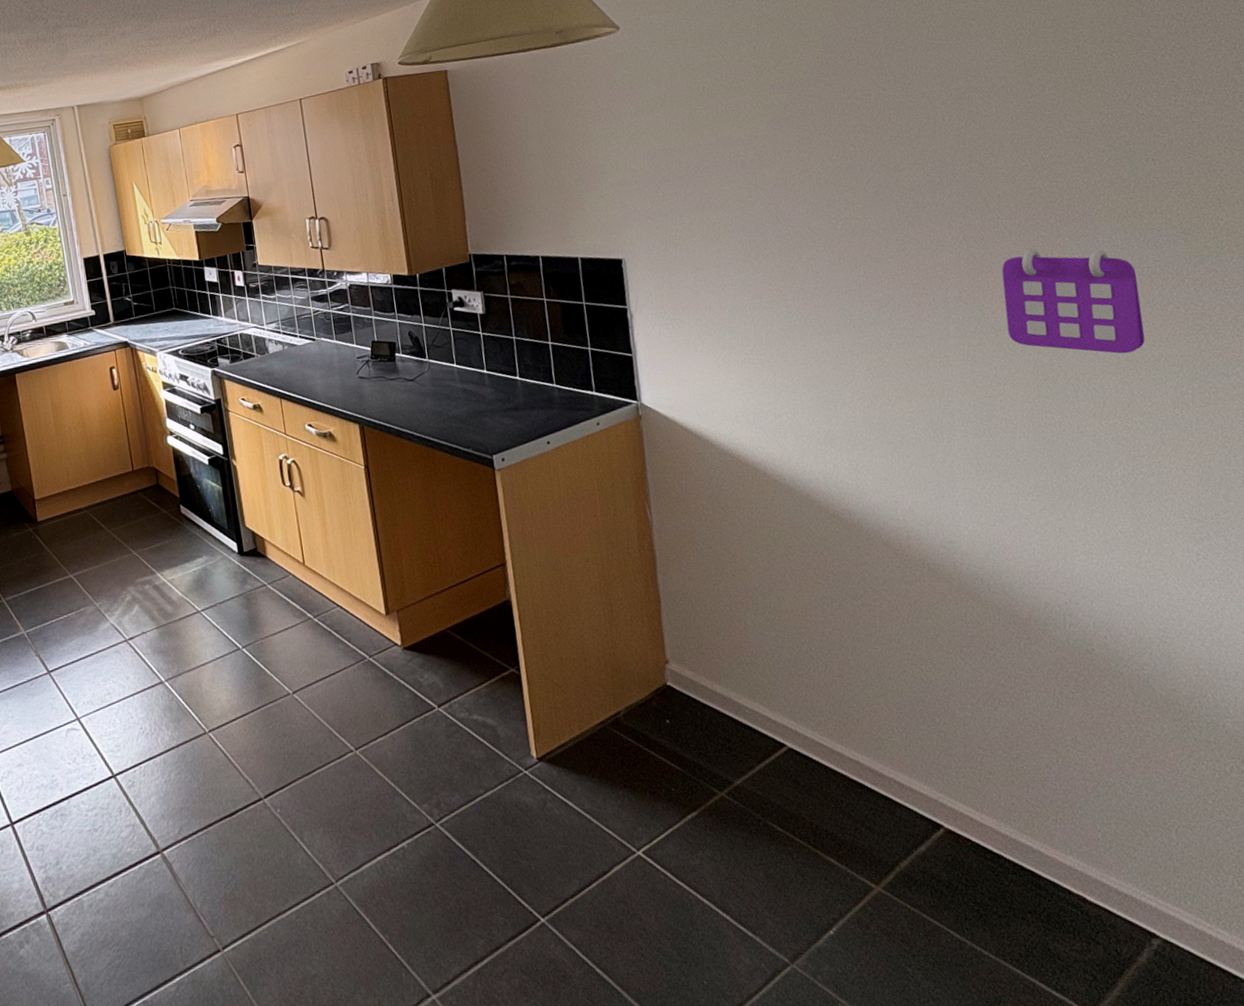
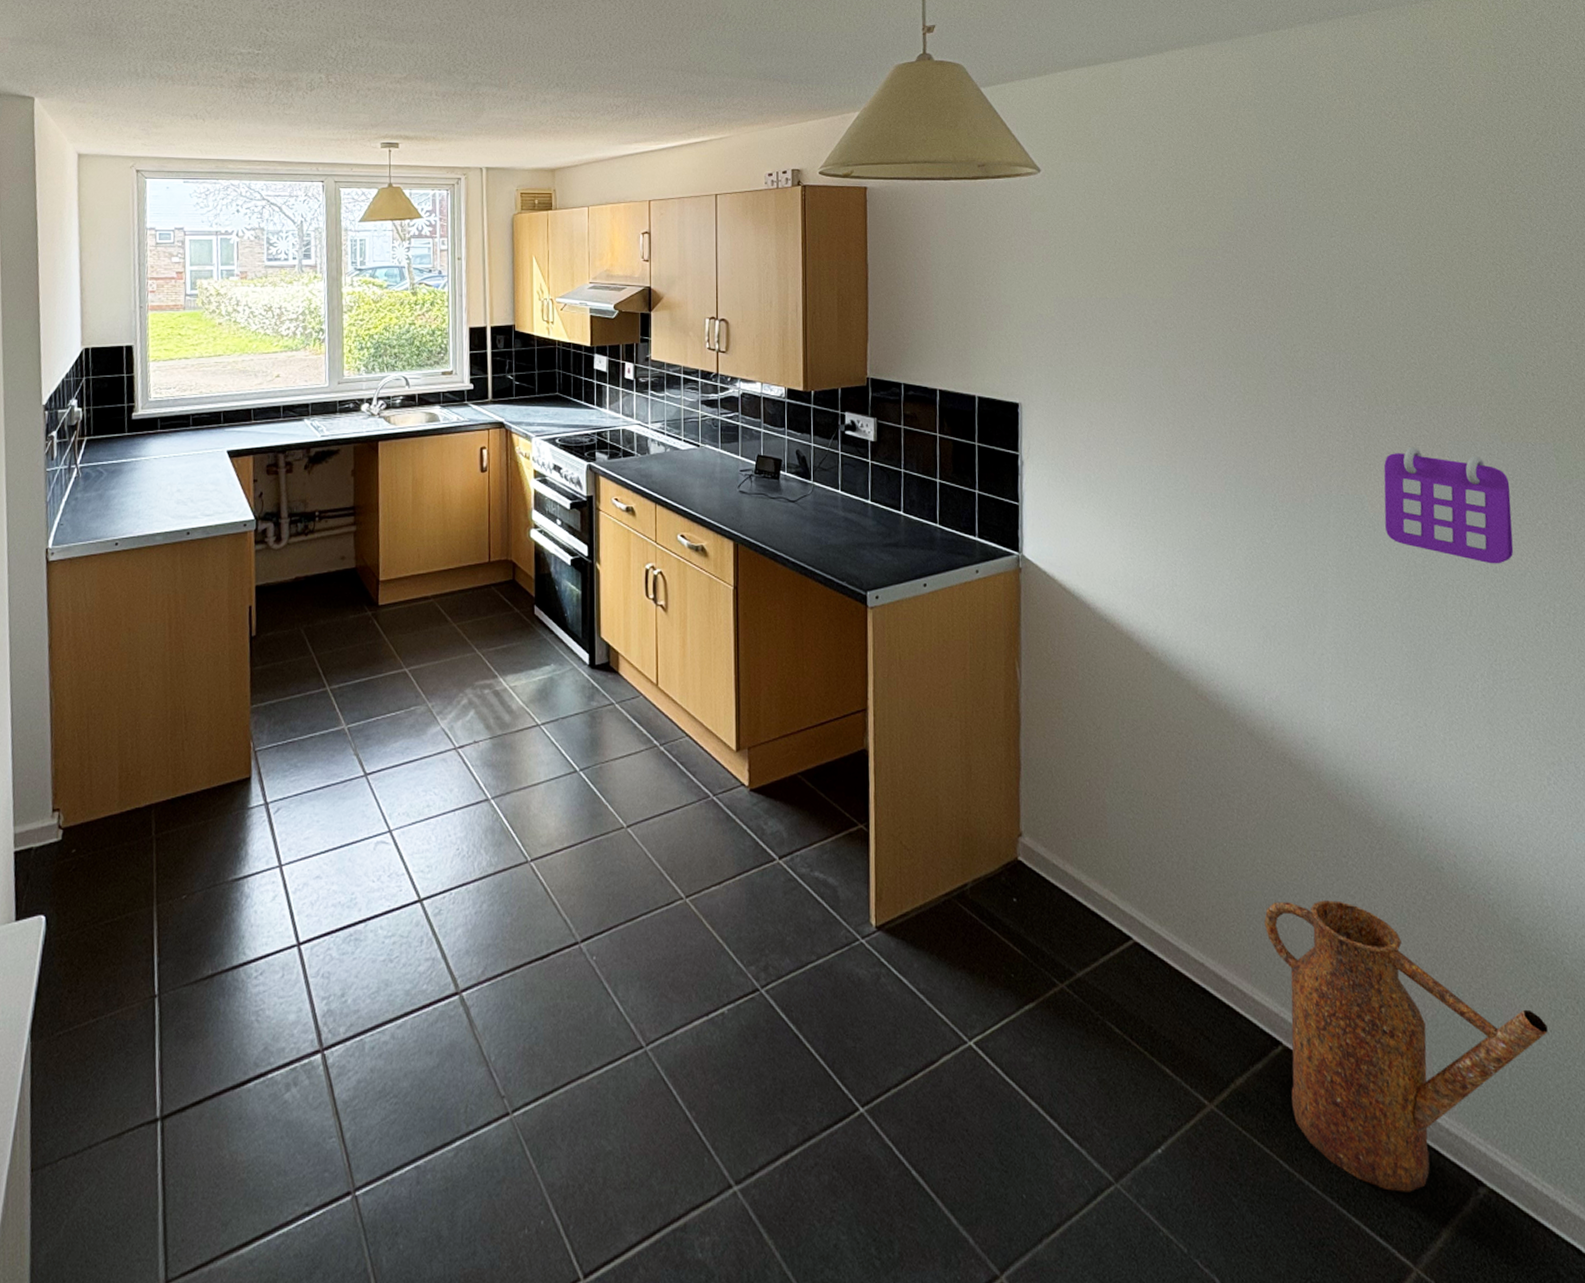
watering can: none [915,691,1213,950] -> present [1264,900,1548,1192]

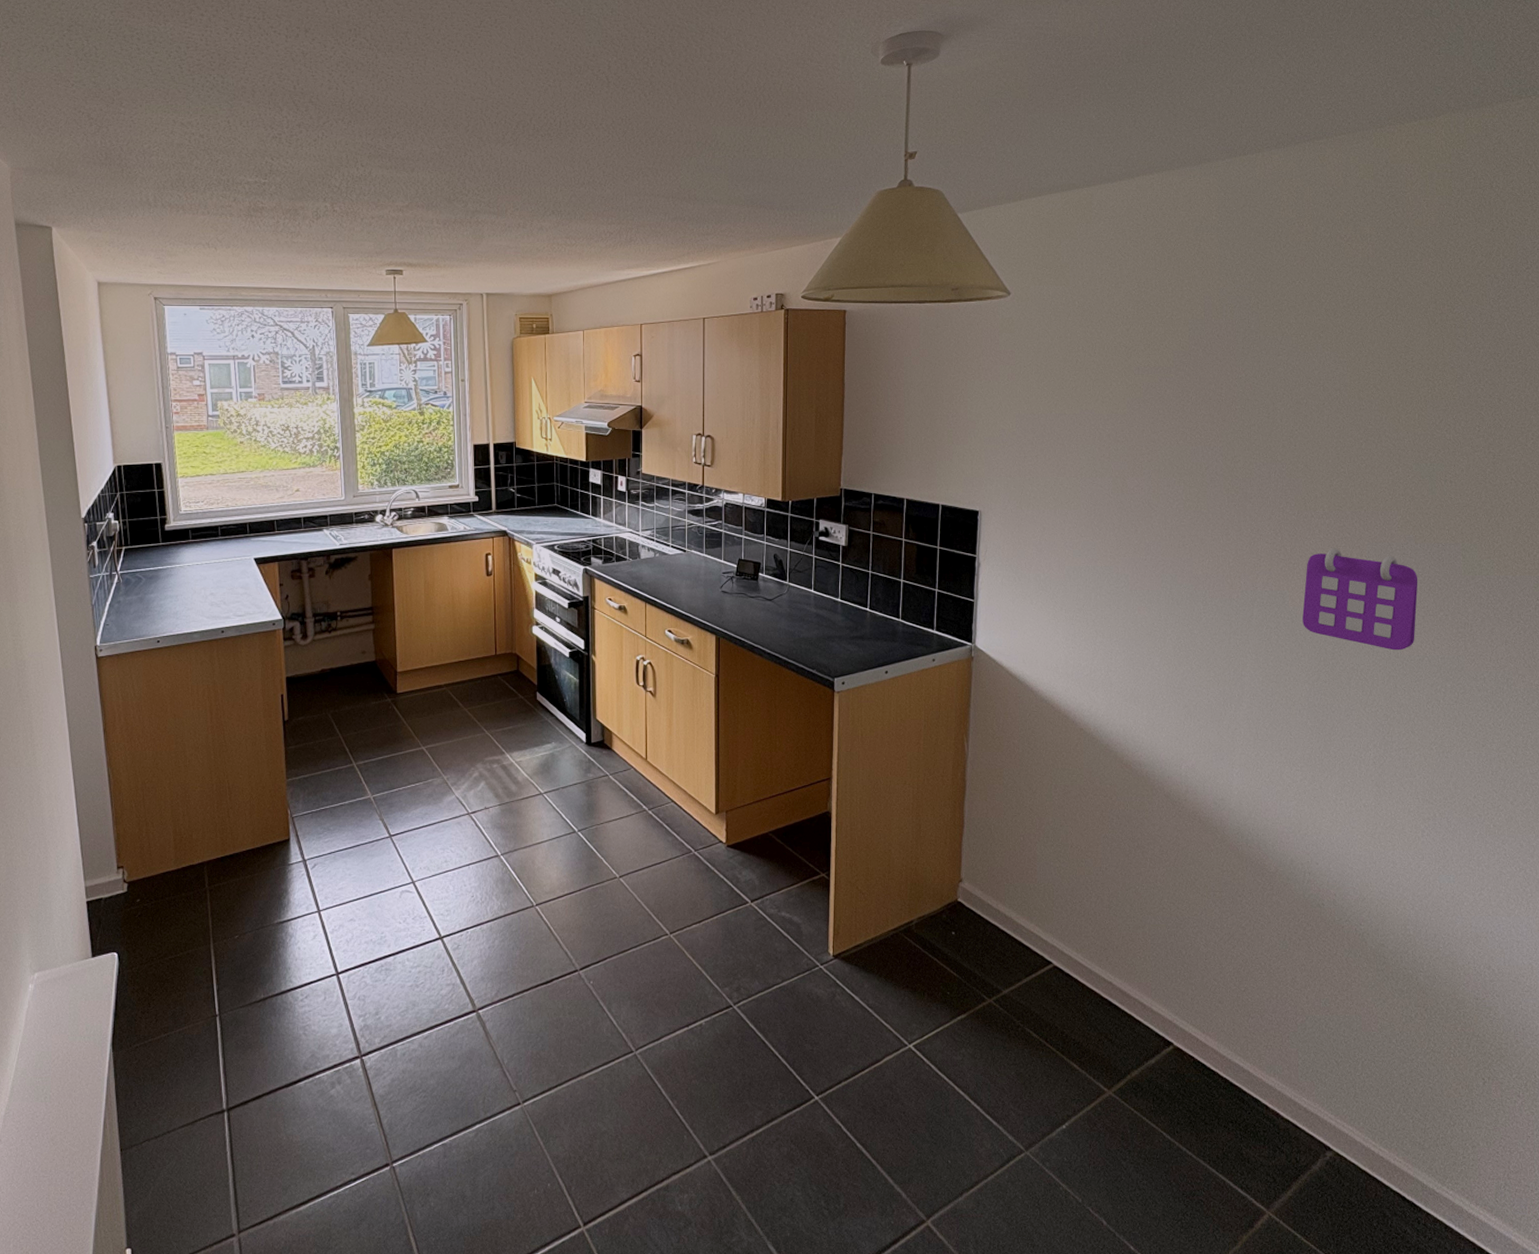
watering can: present [1264,900,1548,1192] -> none [1166,931,1398,1156]

